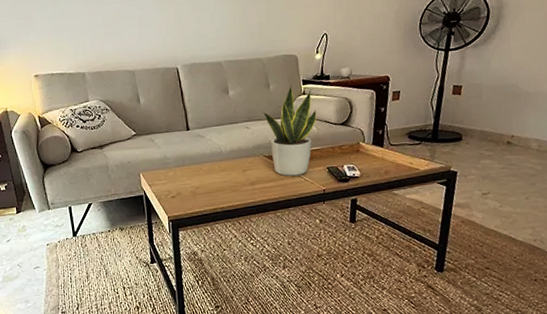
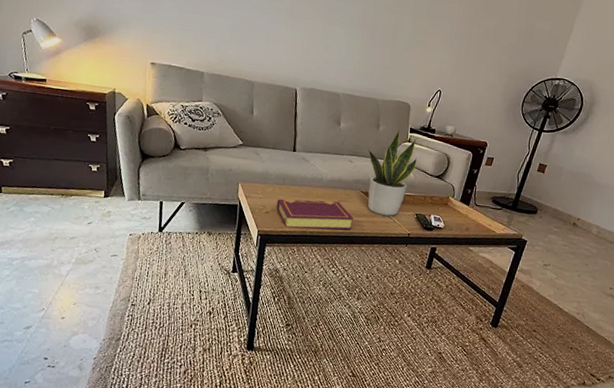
book: none [181,172,263,209] -> present [276,198,354,230]

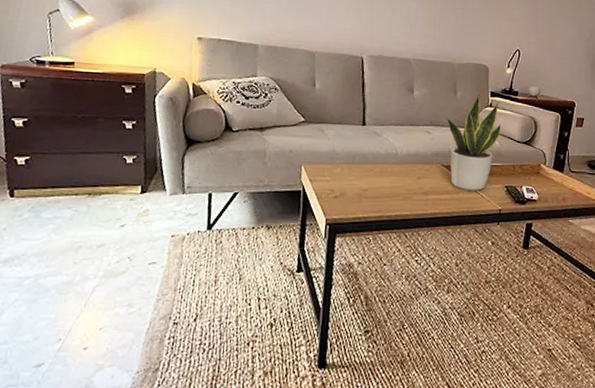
book: present [276,198,354,230] -> none [346,178,437,214]

